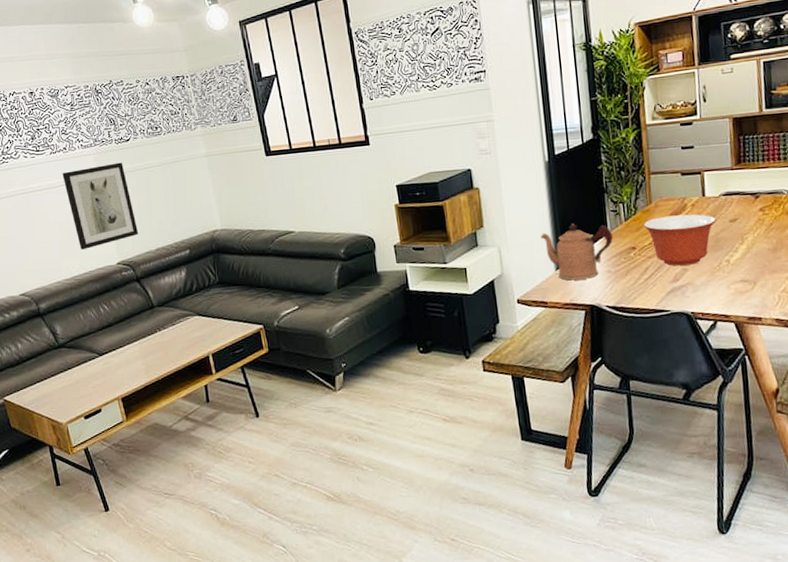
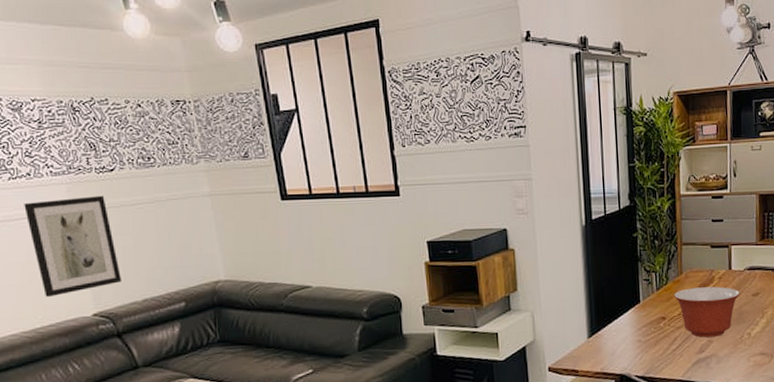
coffeepot: present [541,224,613,281] -> none [574,291,644,349]

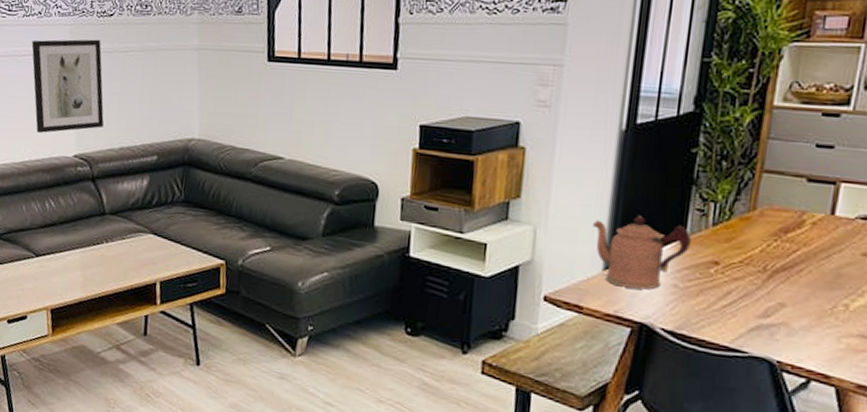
coffeepot: none [574,291,644,349] -> present [593,216,691,290]
mixing bowl: present [673,286,741,338] -> none [736,230,844,301]

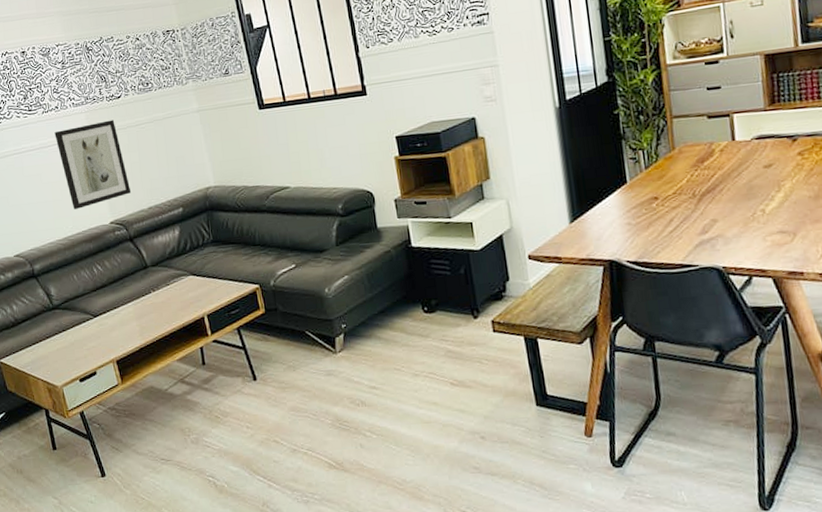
coffeepot: present [593,216,691,290] -> none [552,173,632,234]

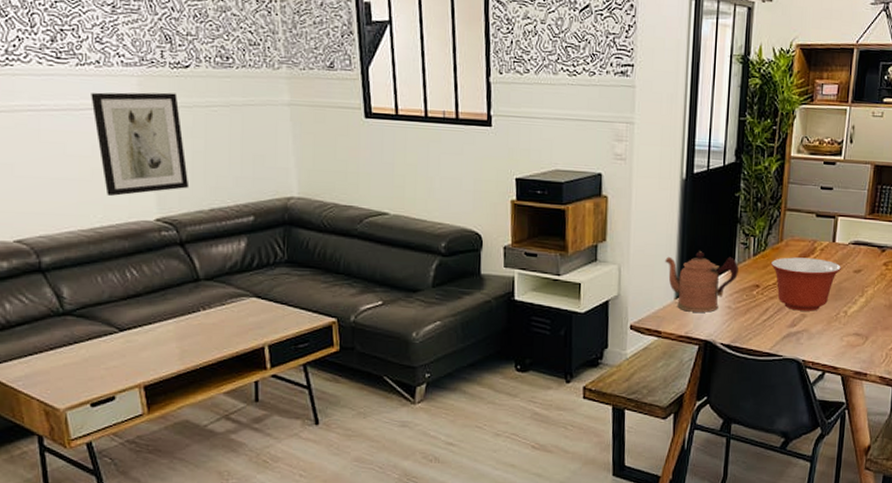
coffeepot: none [552,173,632,234] -> present [665,251,738,313]
mixing bowl: none [665,160,749,217] -> present [770,257,842,311]

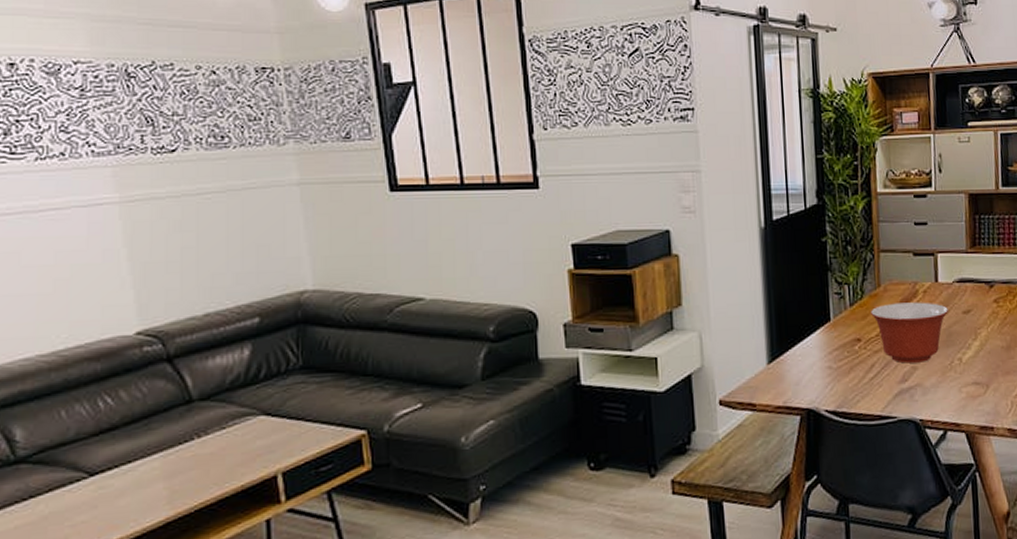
wall art: present [91,92,190,196] -> none [53,182,178,310]
coffeepot: present [665,251,738,313] -> none [751,307,835,378]

